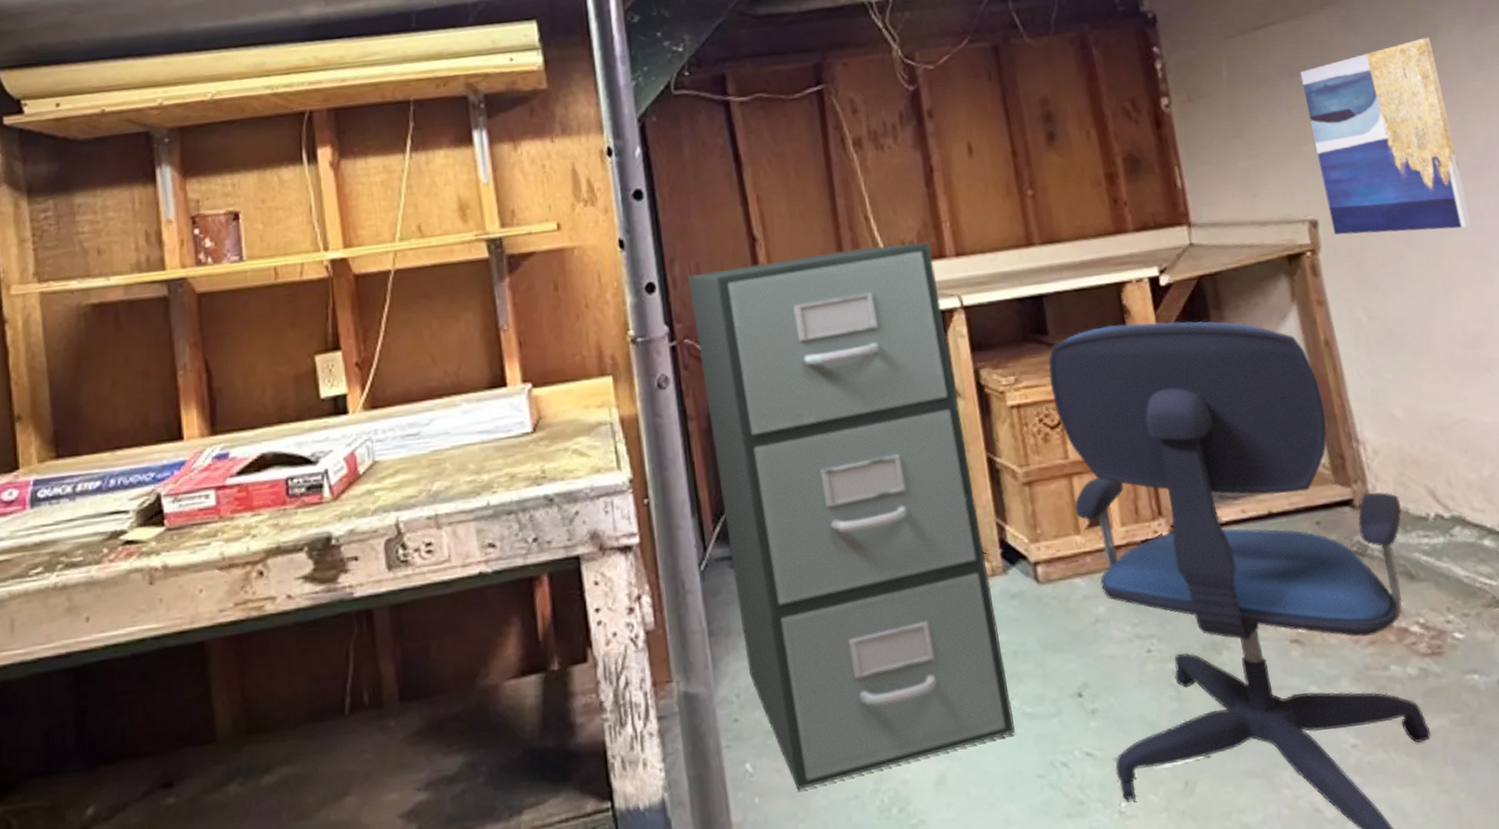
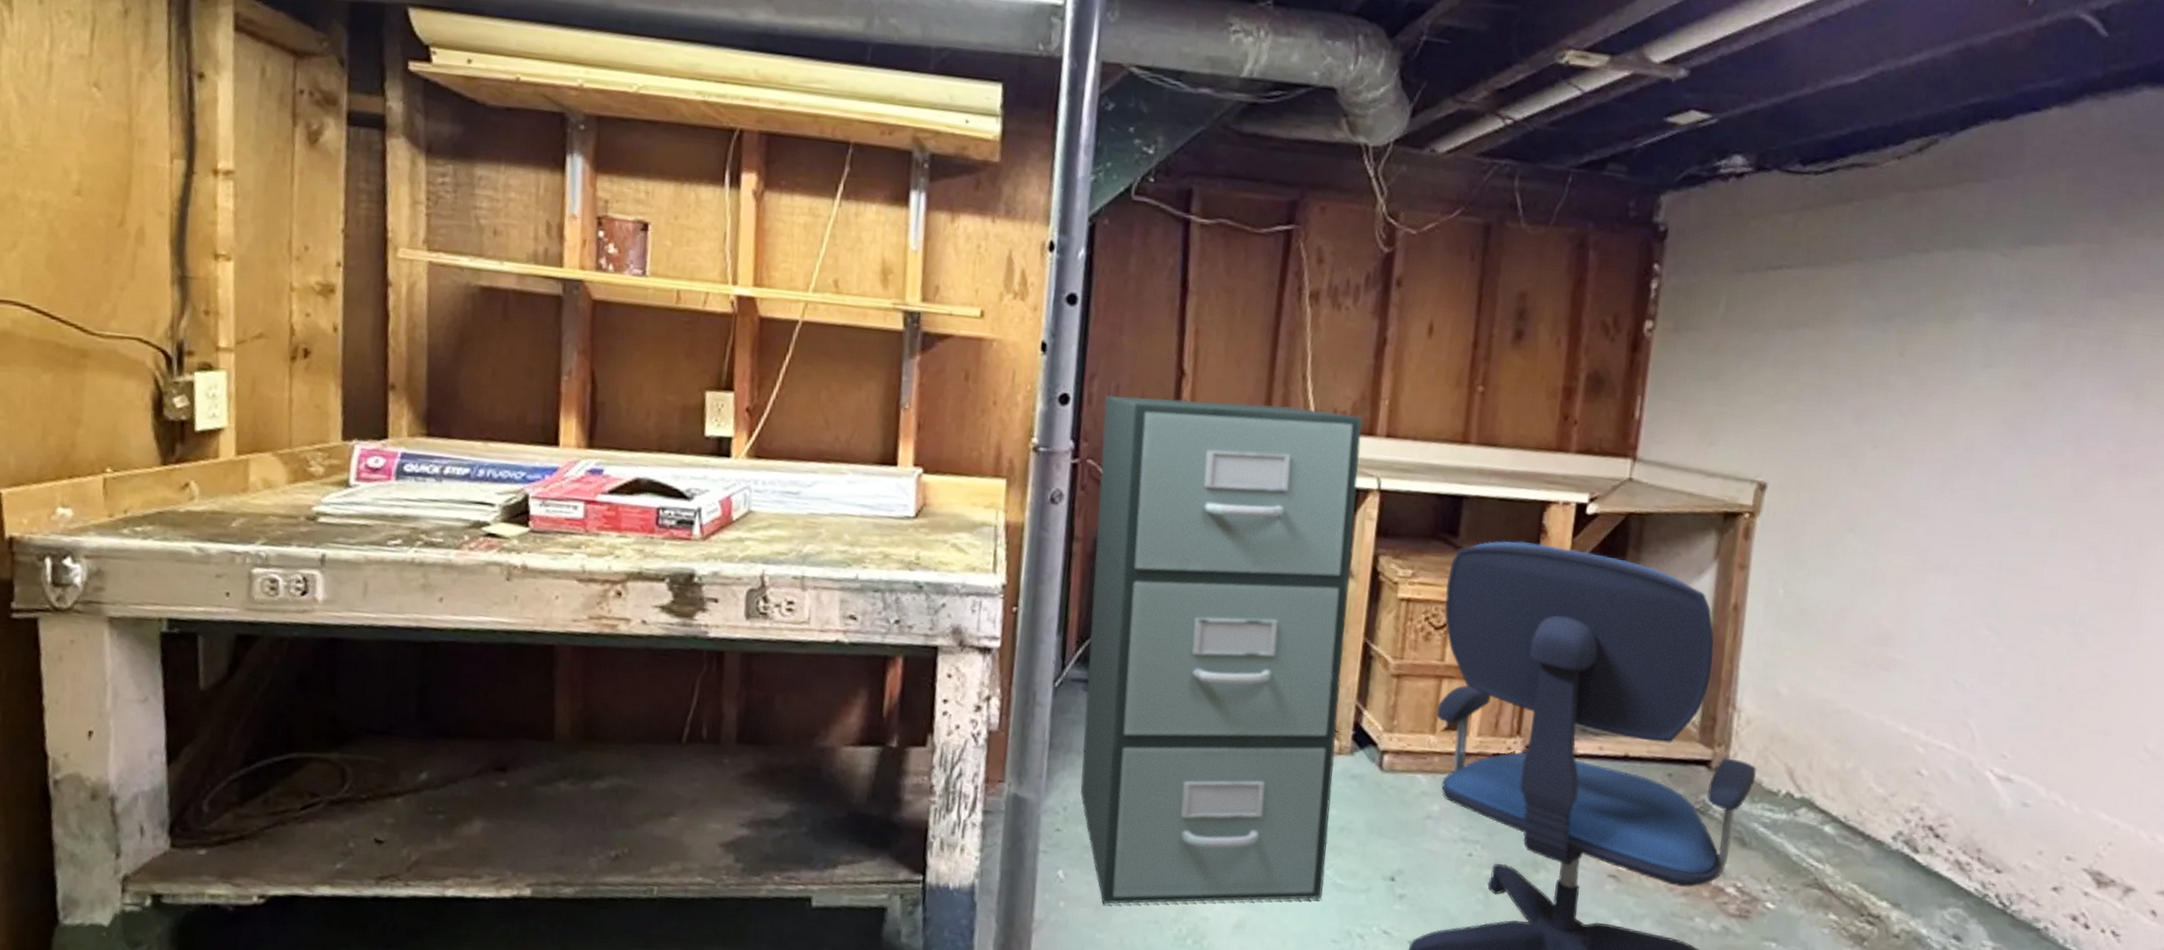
wall art: present [1300,37,1472,235] -> none [1779,318,1949,526]

